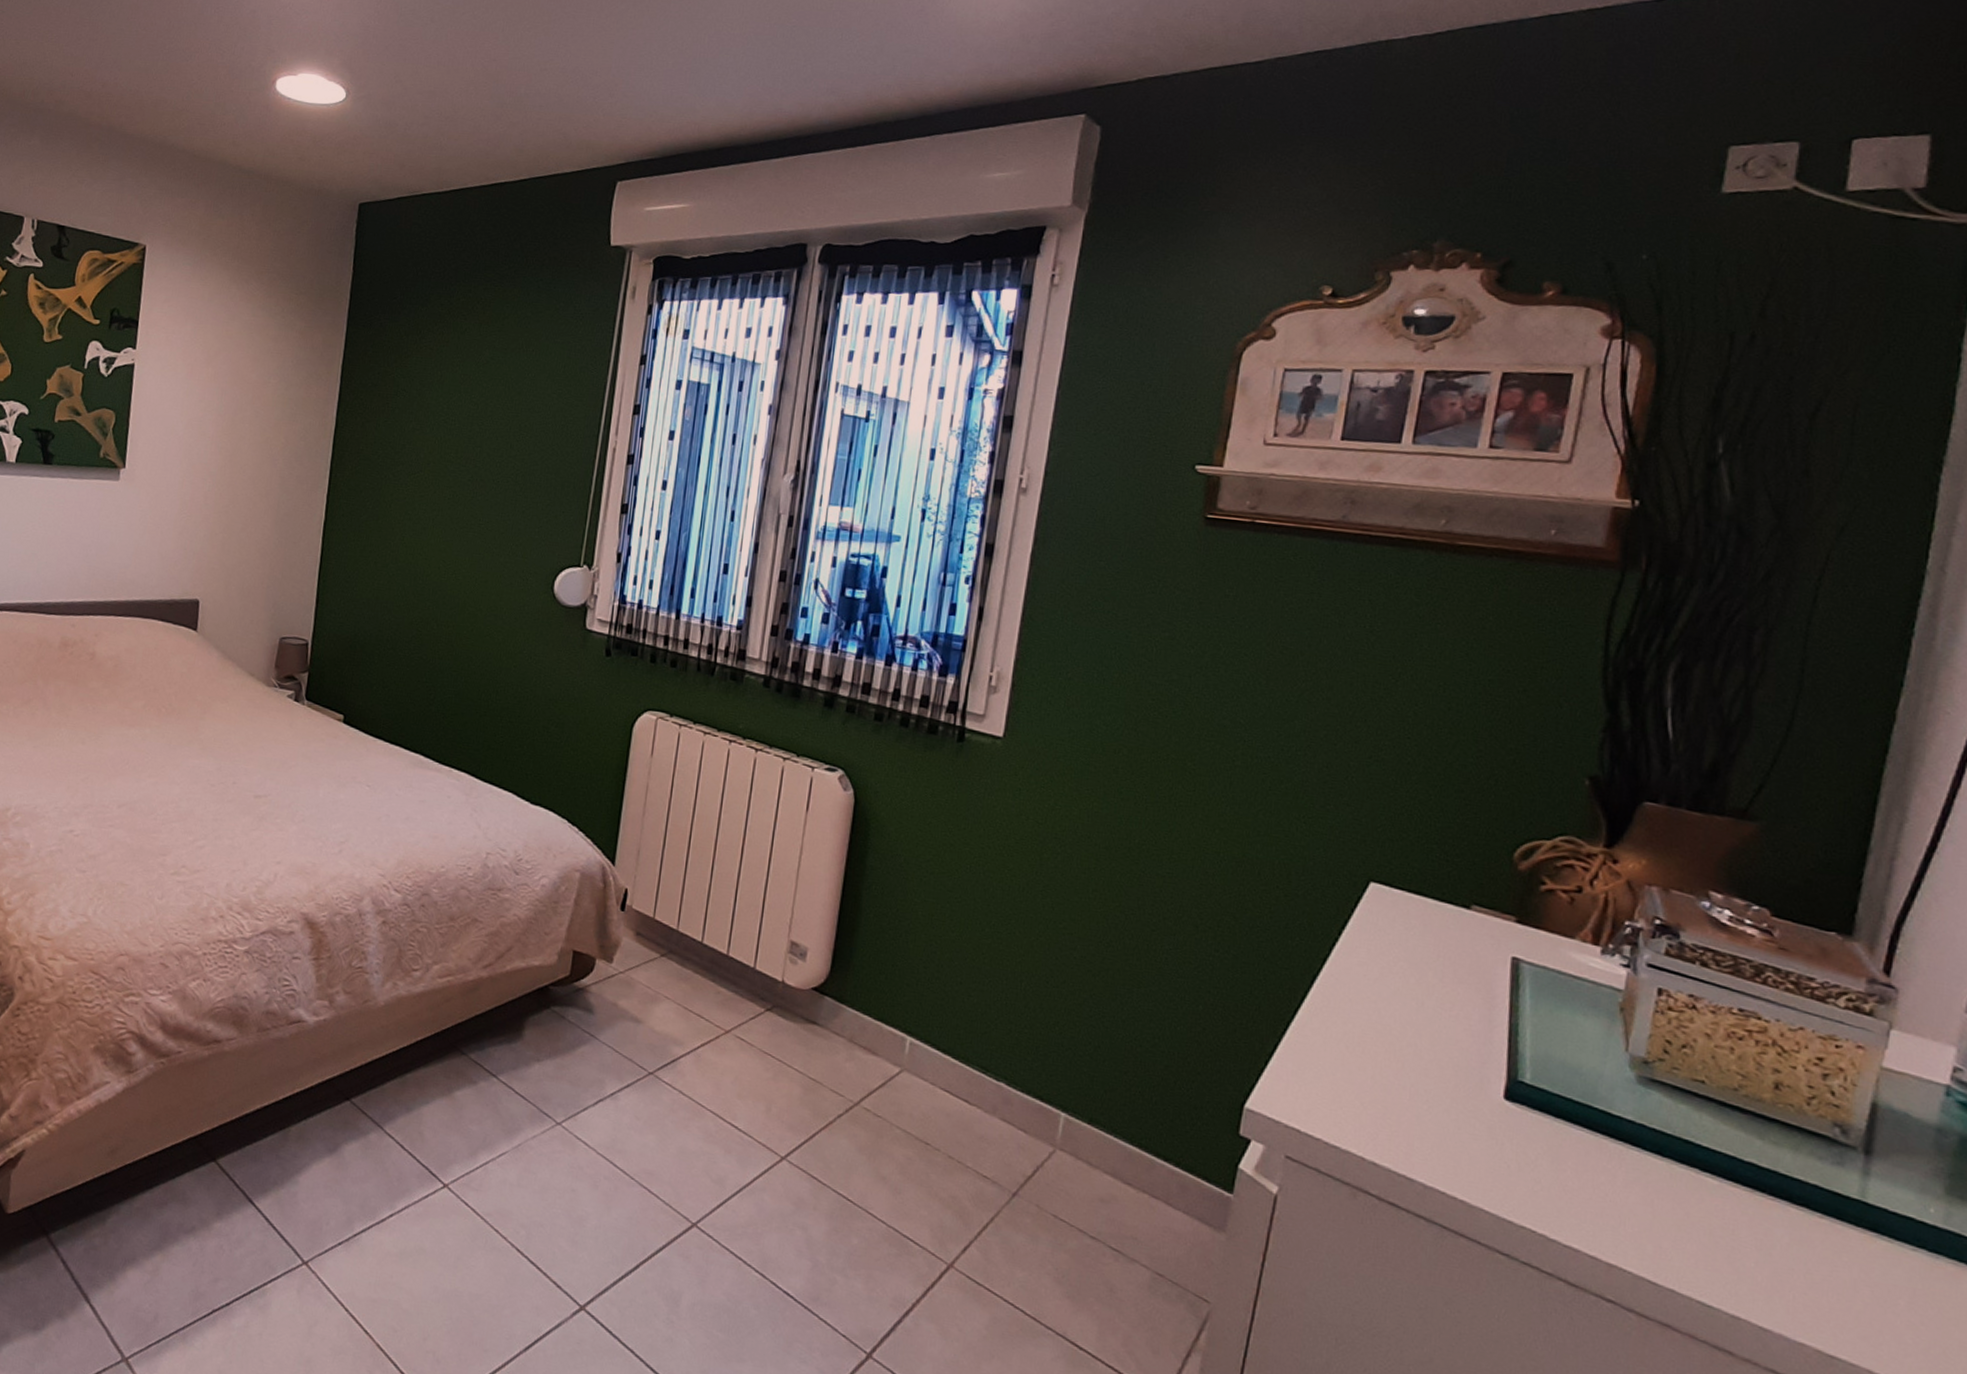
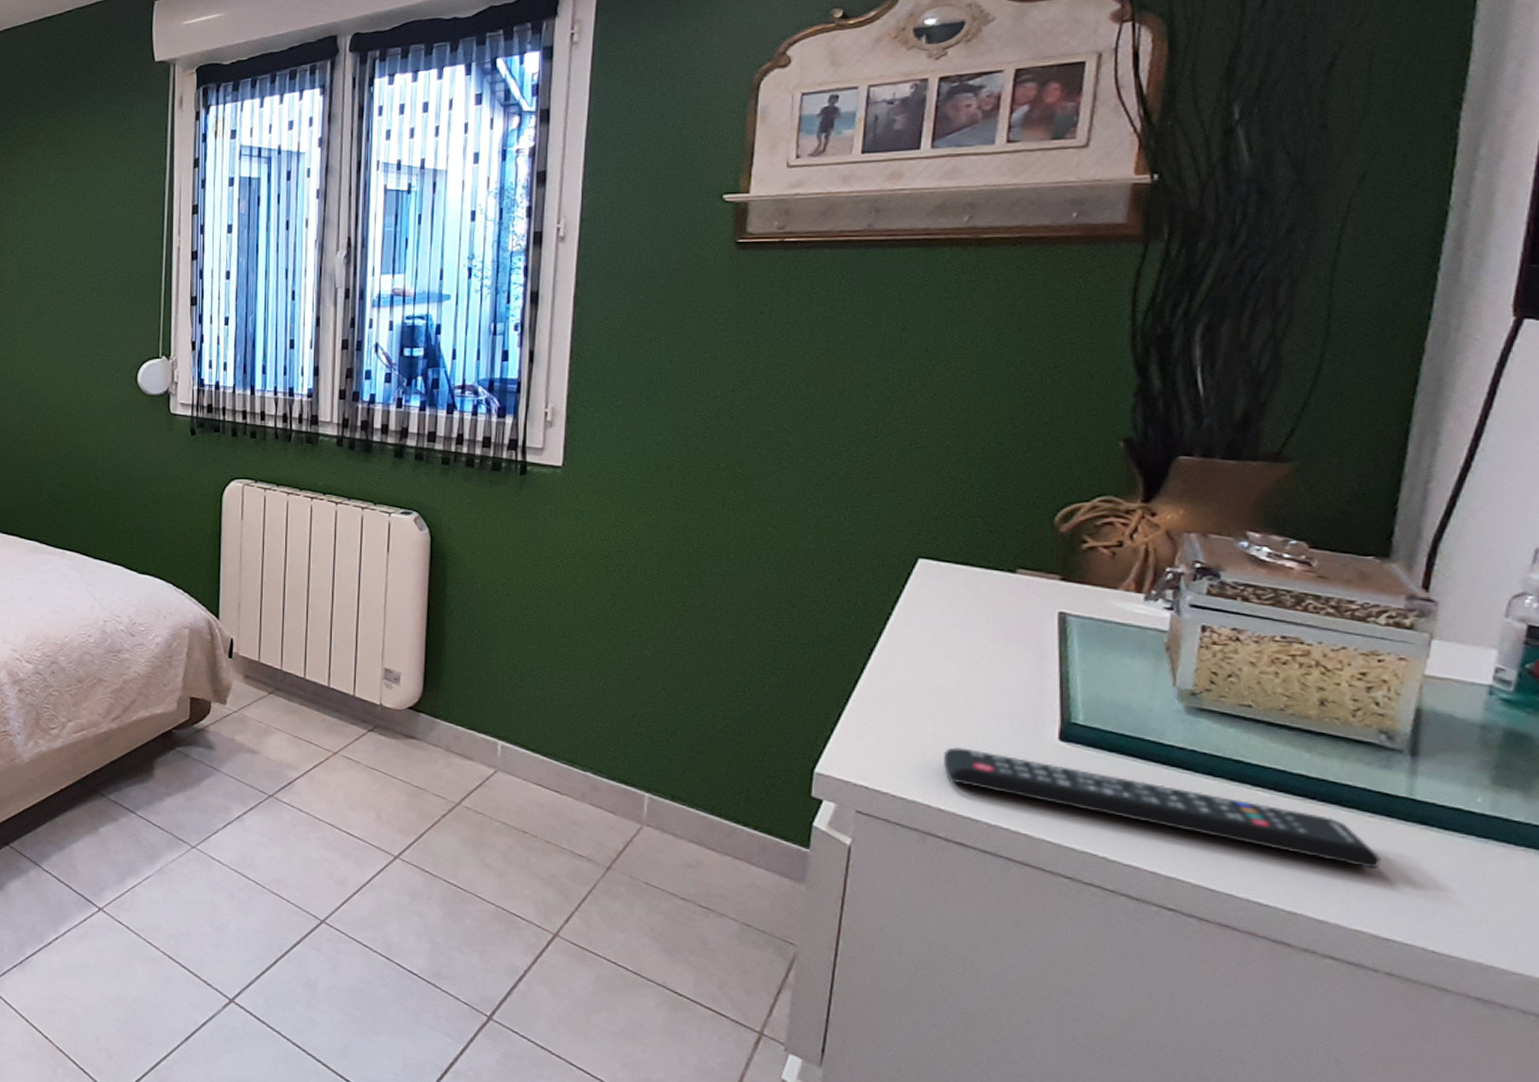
remote control: none [1380,1095,1830,1276] -> present [942,747,1382,869]

